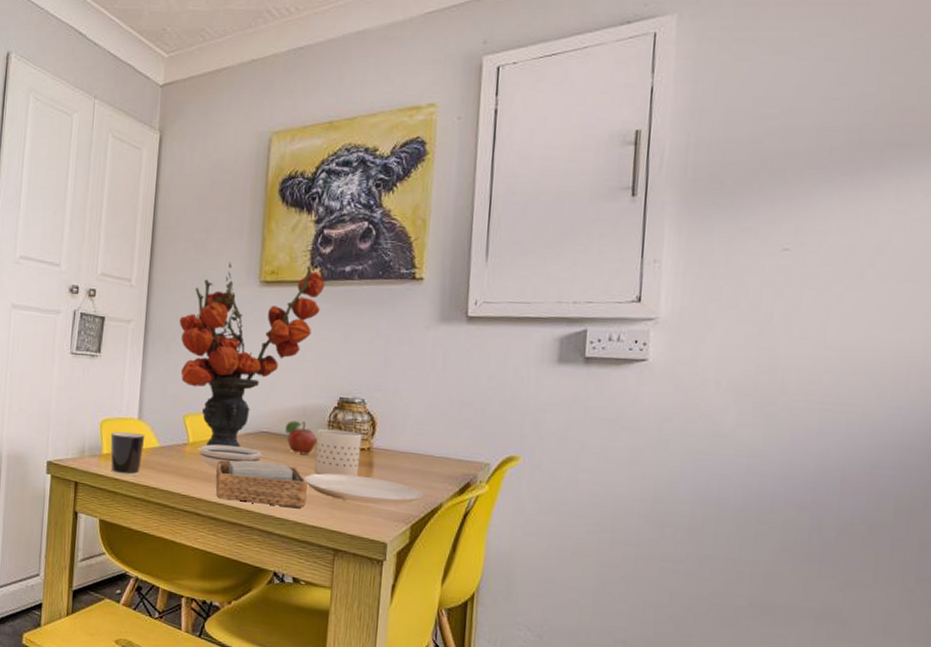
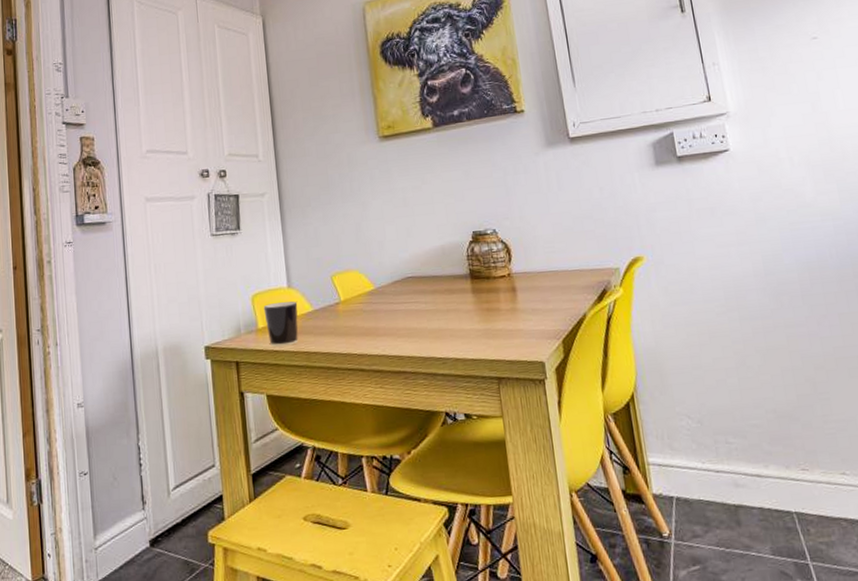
bouquet: present [179,262,325,448] -> none [310,116,439,302]
bowl: present [199,444,261,471] -> none [352,295,412,324]
napkin holder: present [215,459,307,508] -> none [370,304,462,351]
fruit: present [285,420,317,454] -> none [428,260,460,292]
plate: present [303,473,424,506] -> none [455,301,567,329]
mug: present [314,428,362,477] -> none [458,261,505,308]

